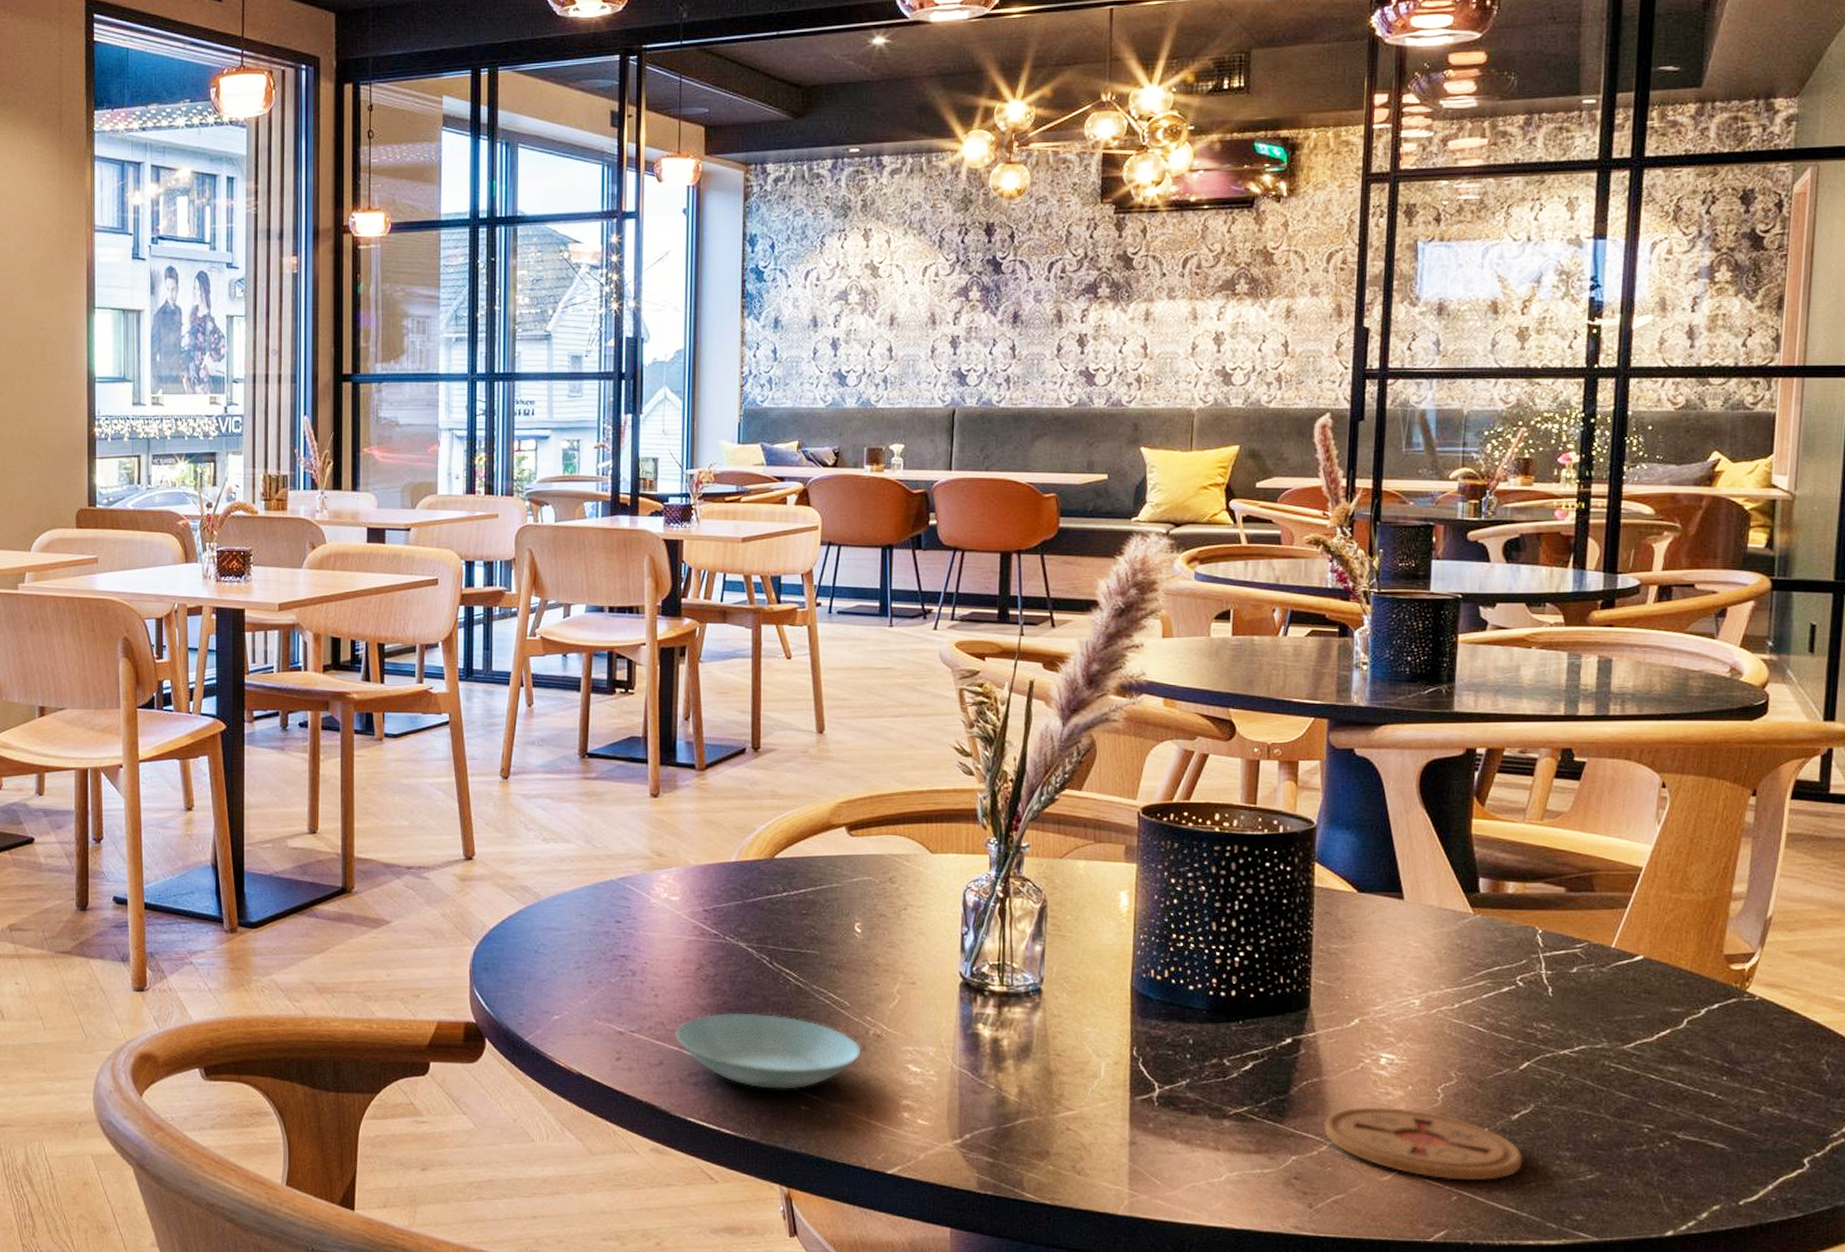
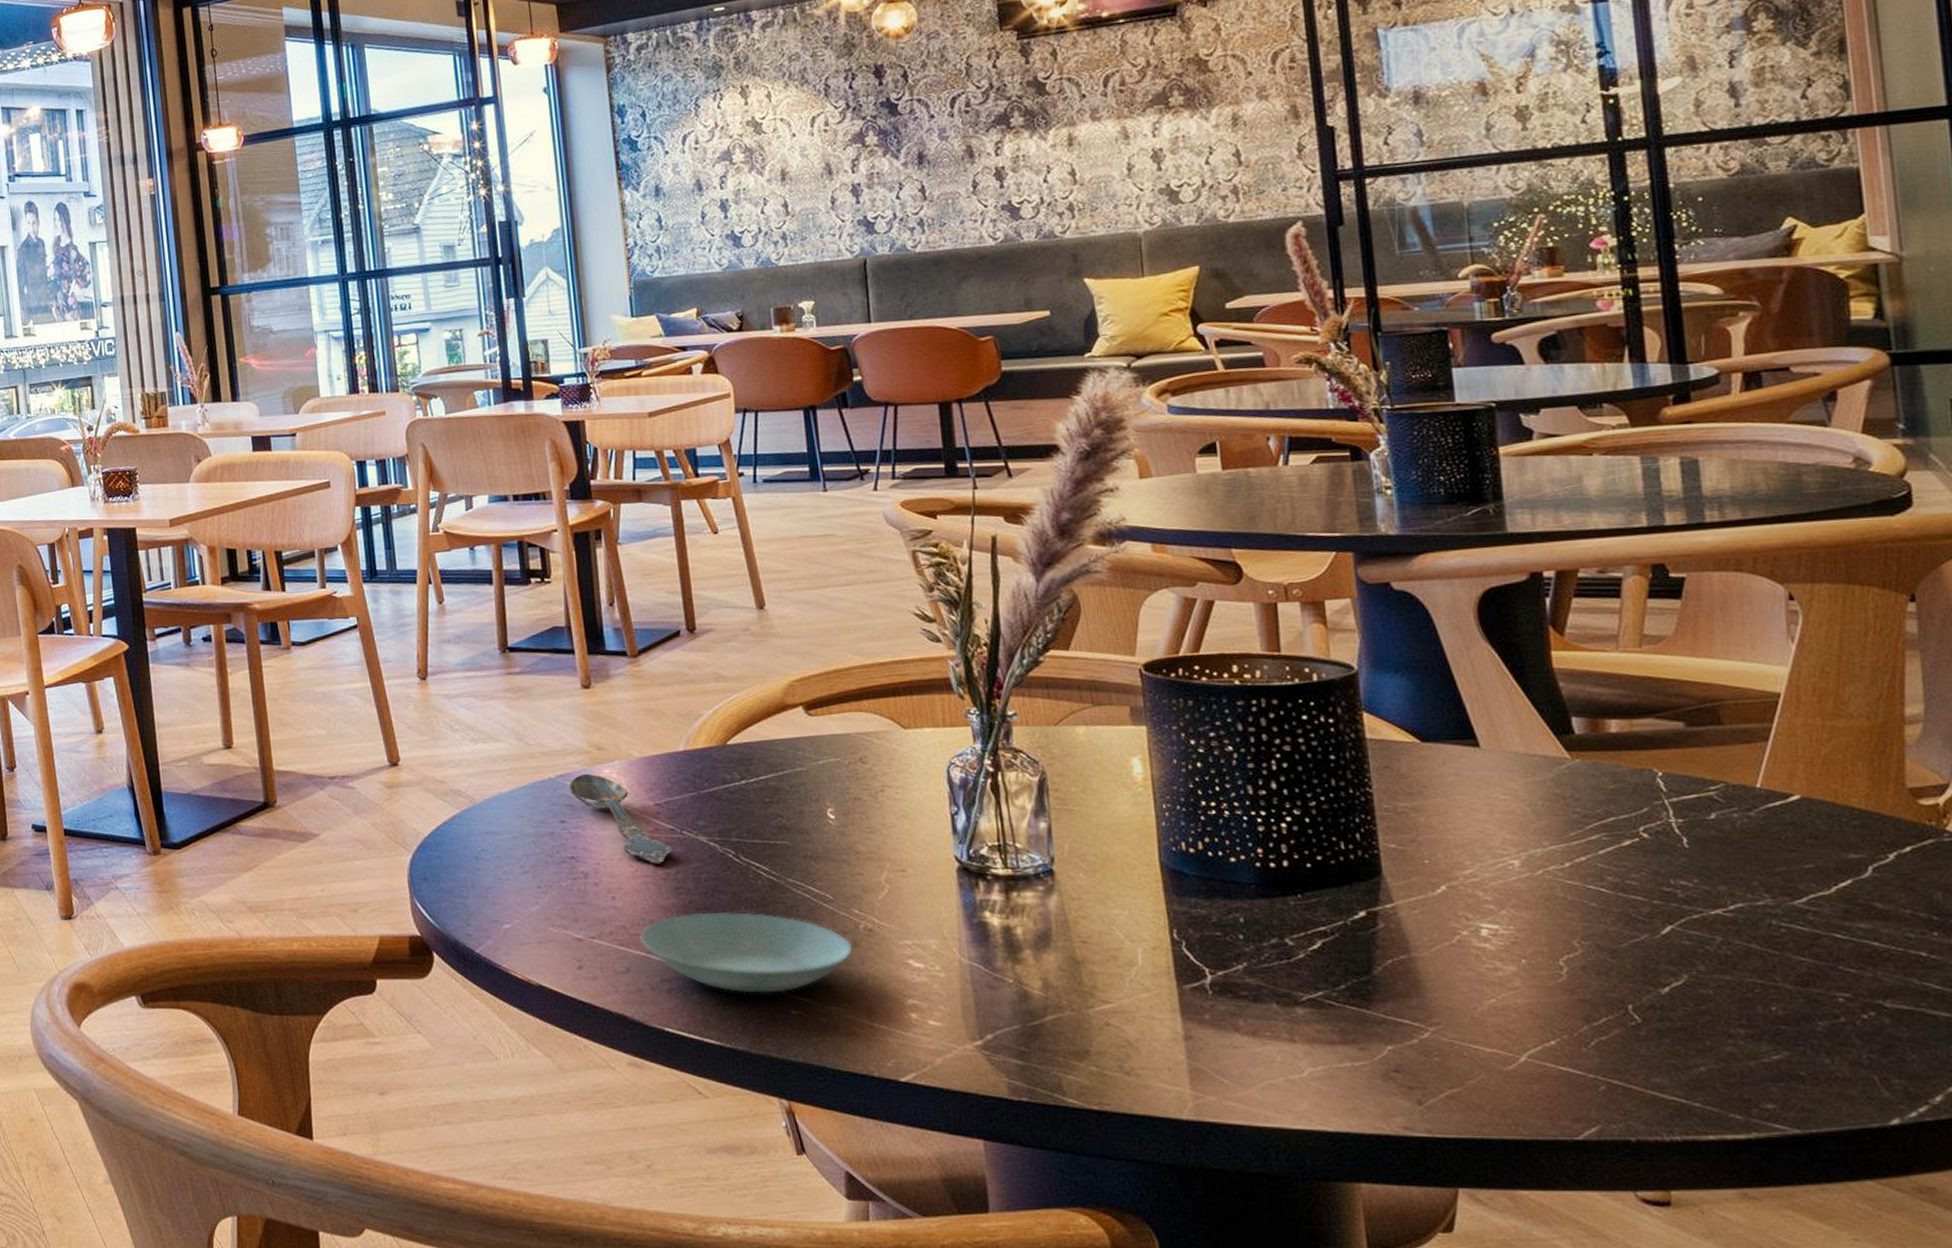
spoon: none [628,878,714,966] -> present [569,773,673,864]
coaster: present [1324,1106,1524,1181] -> none [1422,984,1685,1067]

